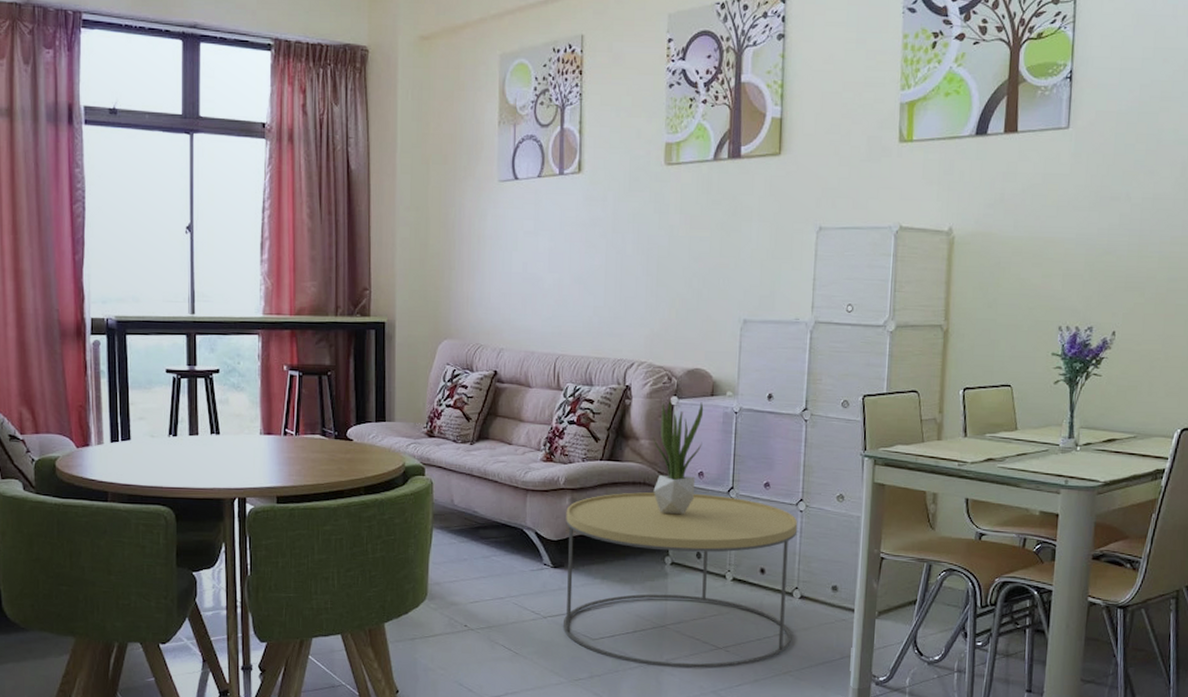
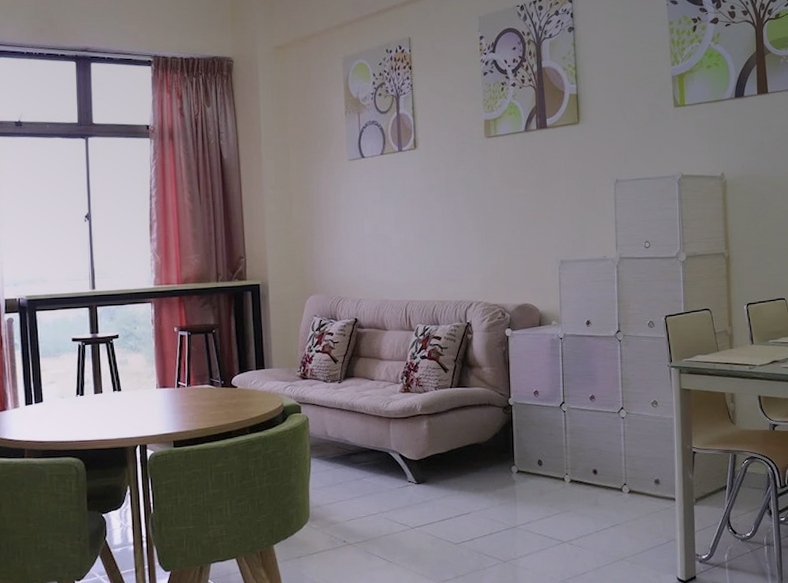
coffee table: present [562,492,797,668] -> none [424,410,624,563]
potted plant: present [653,400,704,515] -> none [493,332,535,429]

